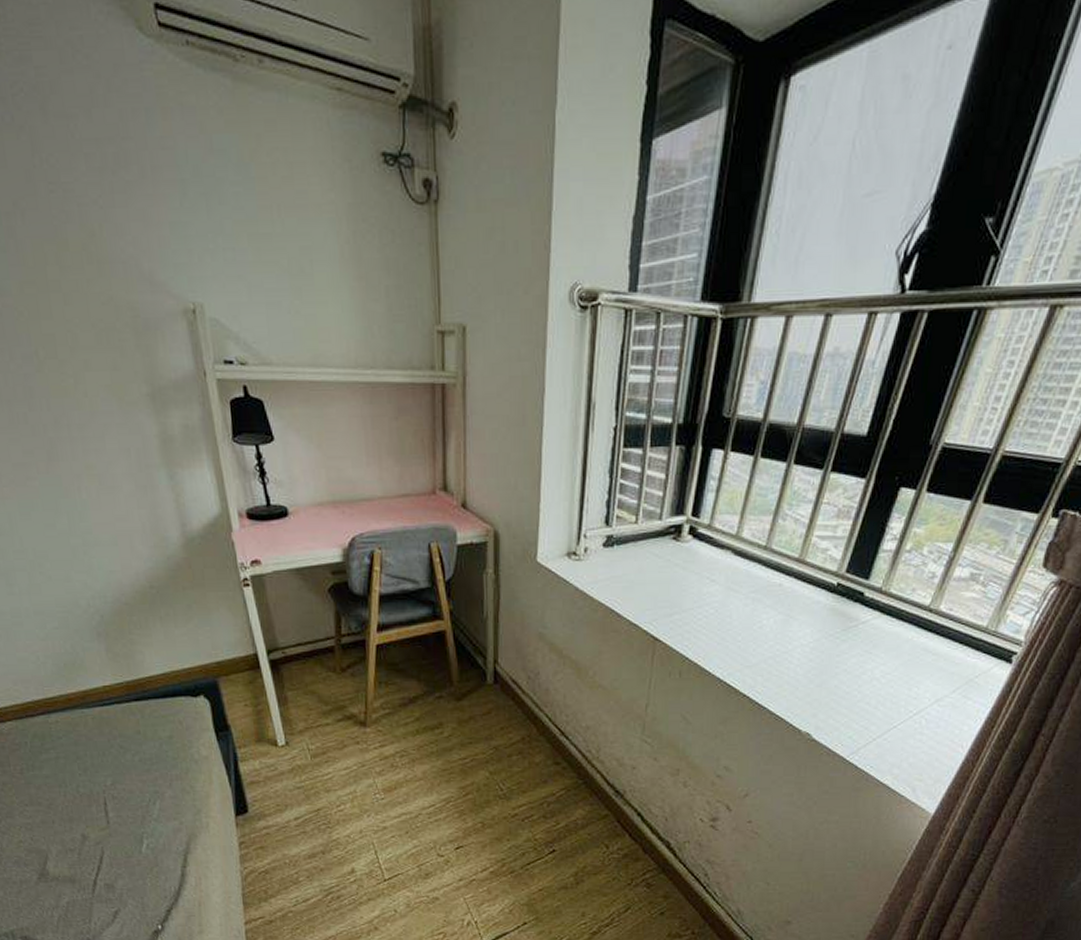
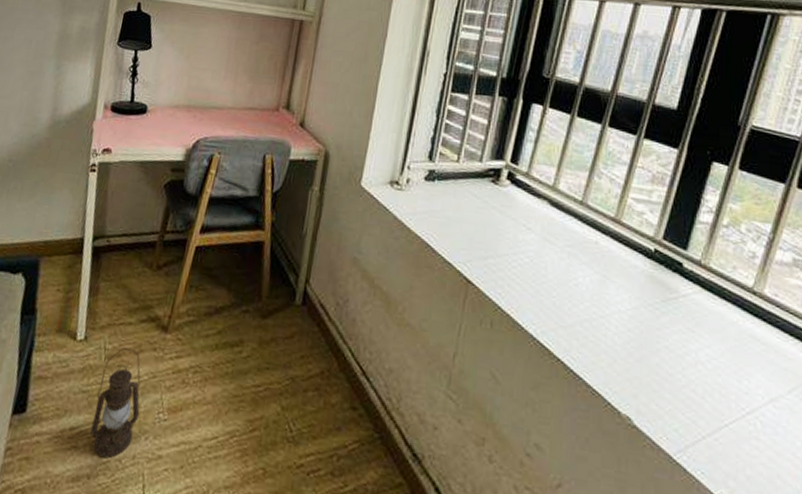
lantern: none [312,745,357,837] -> present [90,347,141,458]

